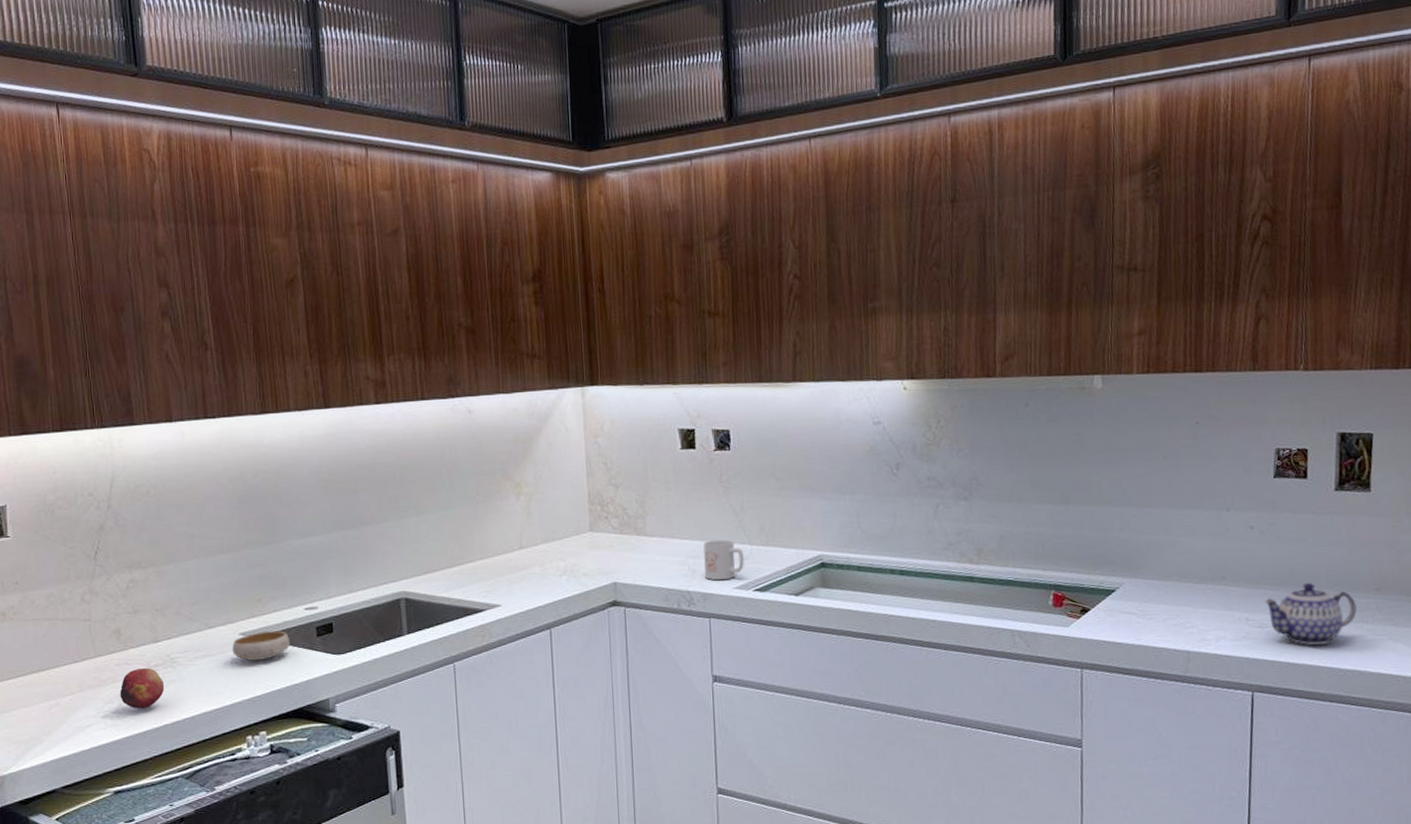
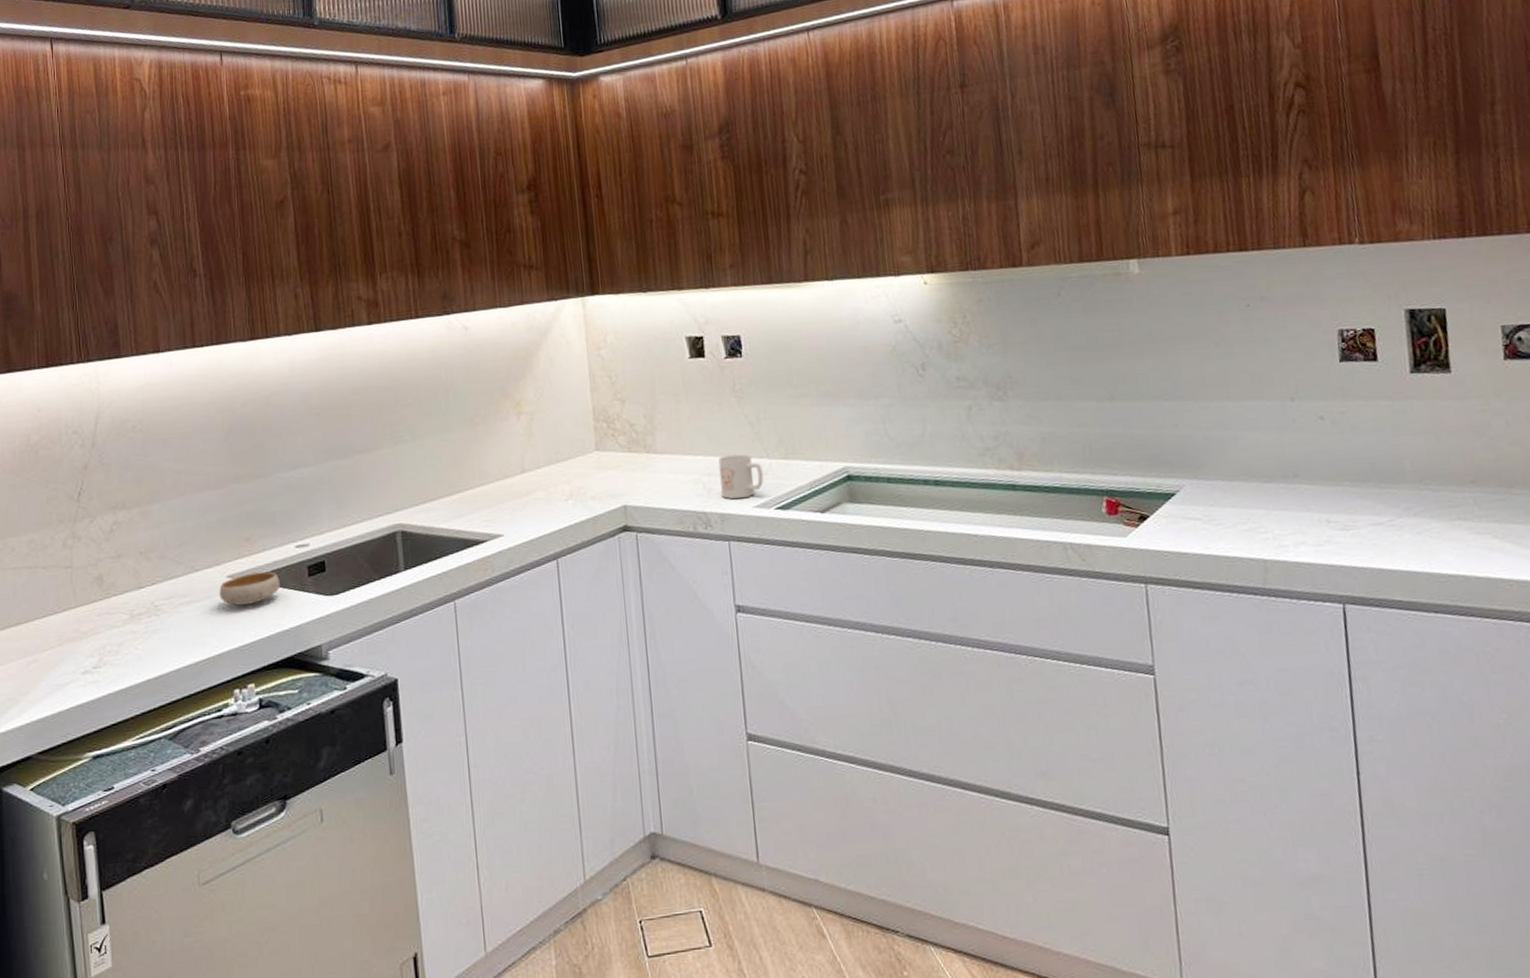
fruit: present [119,667,165,709] -> none [101,617,148,663]
teapot: present [1264,583,1357,646] -> none [1345,477,1453,548]

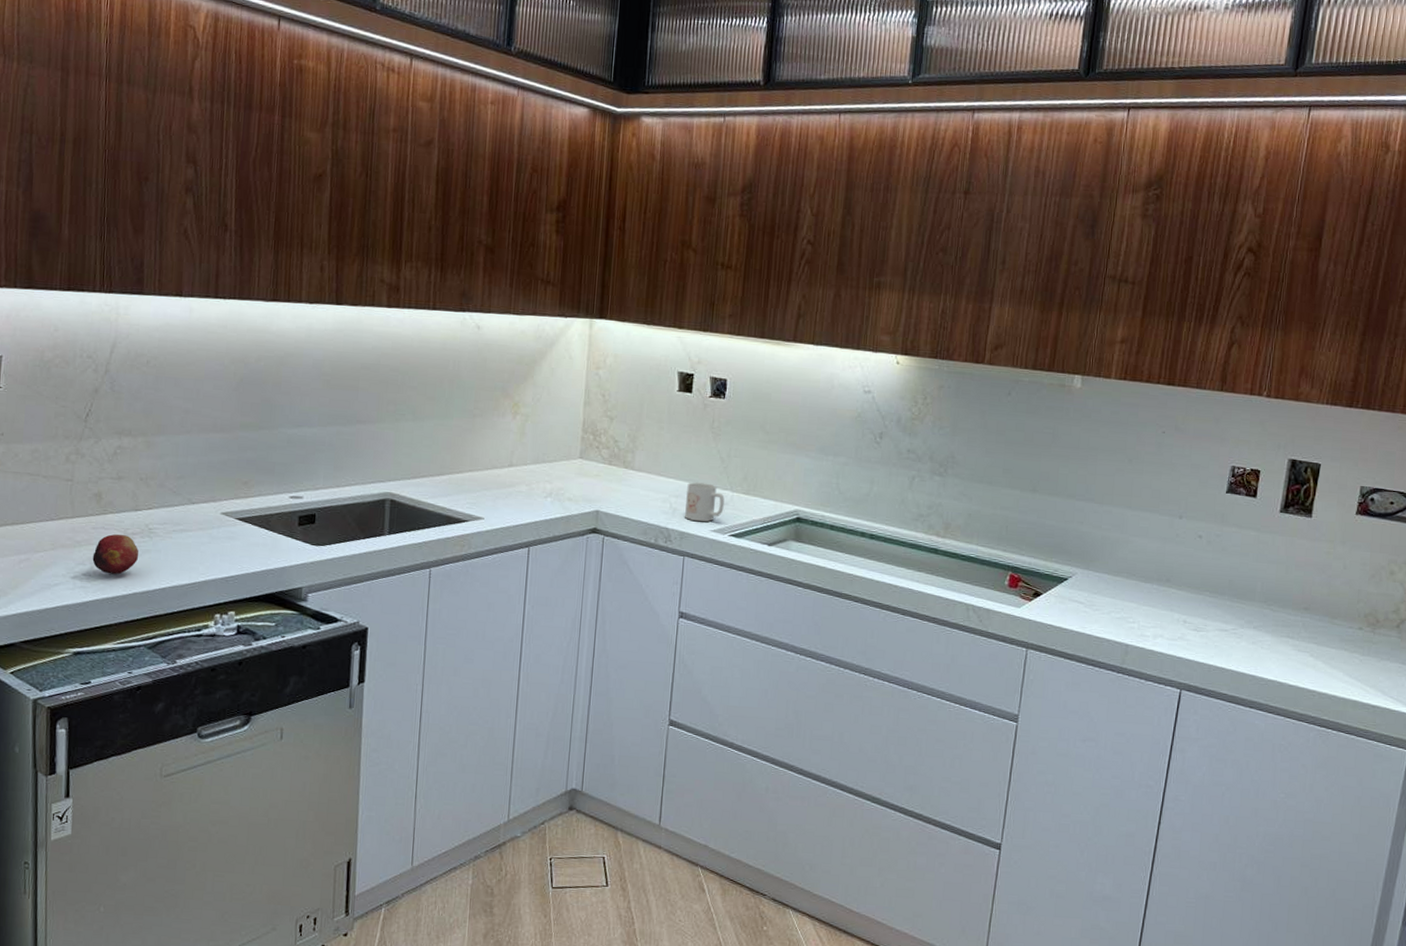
fruit: none [101,617,148,663] -> present [92,534,139,575]
bowl: present [219,571,280,606] -> none [212,513,271,542]

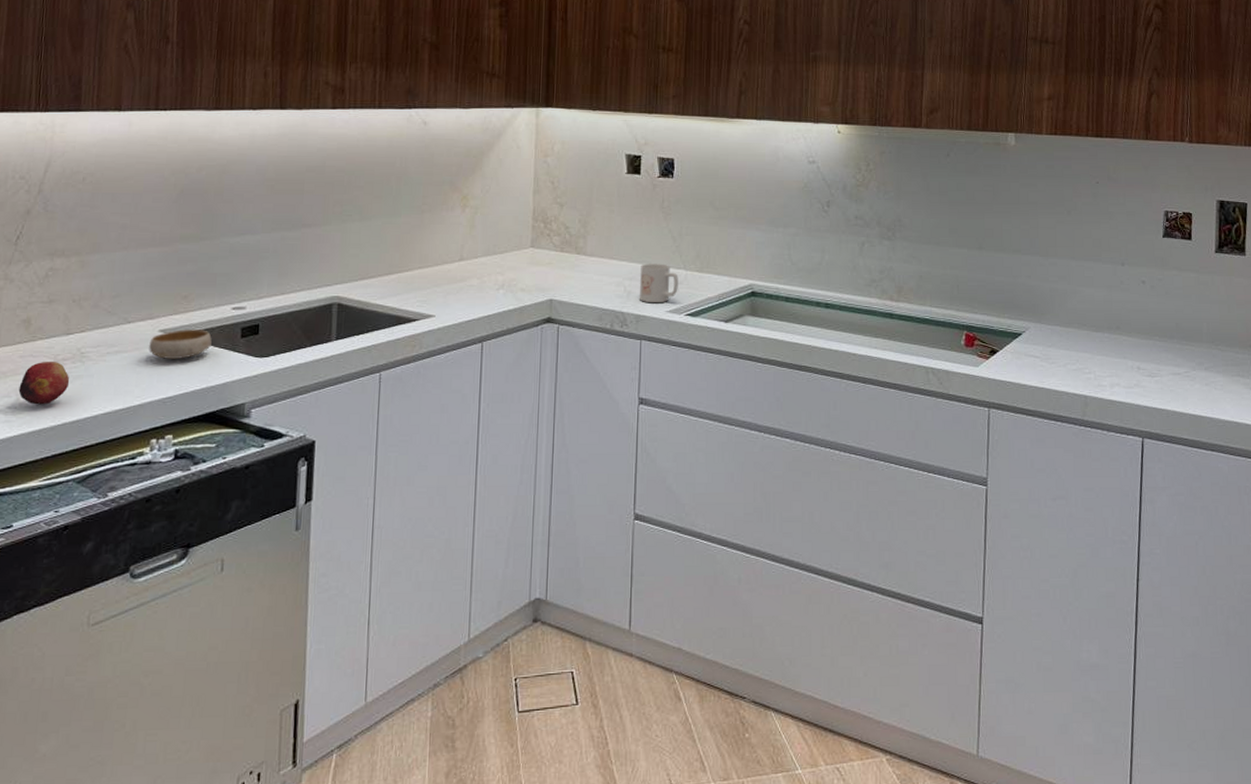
bowl: none [212,513,271,542] -> present [149,330,212,359]

